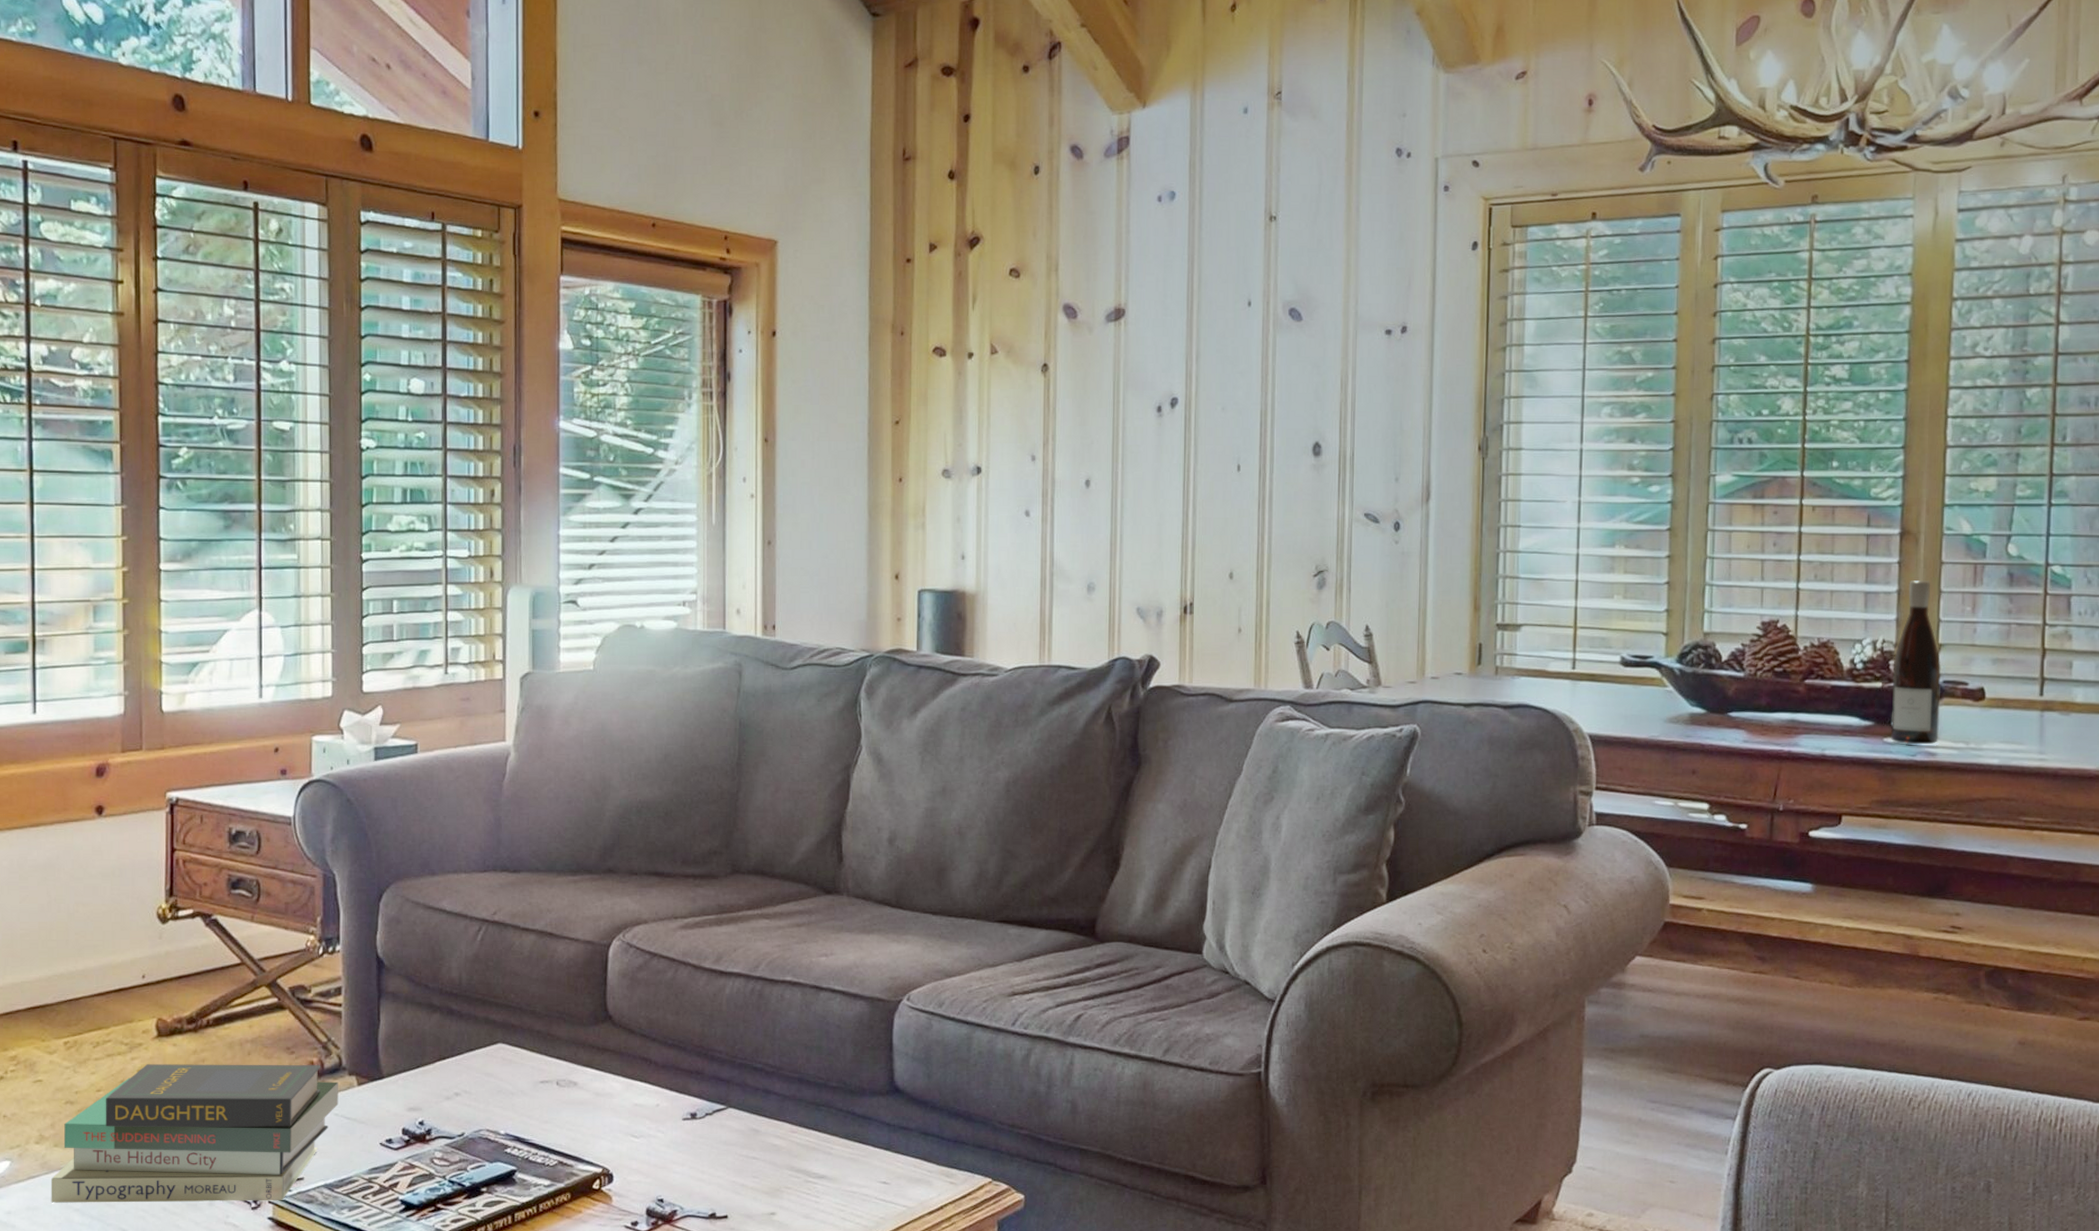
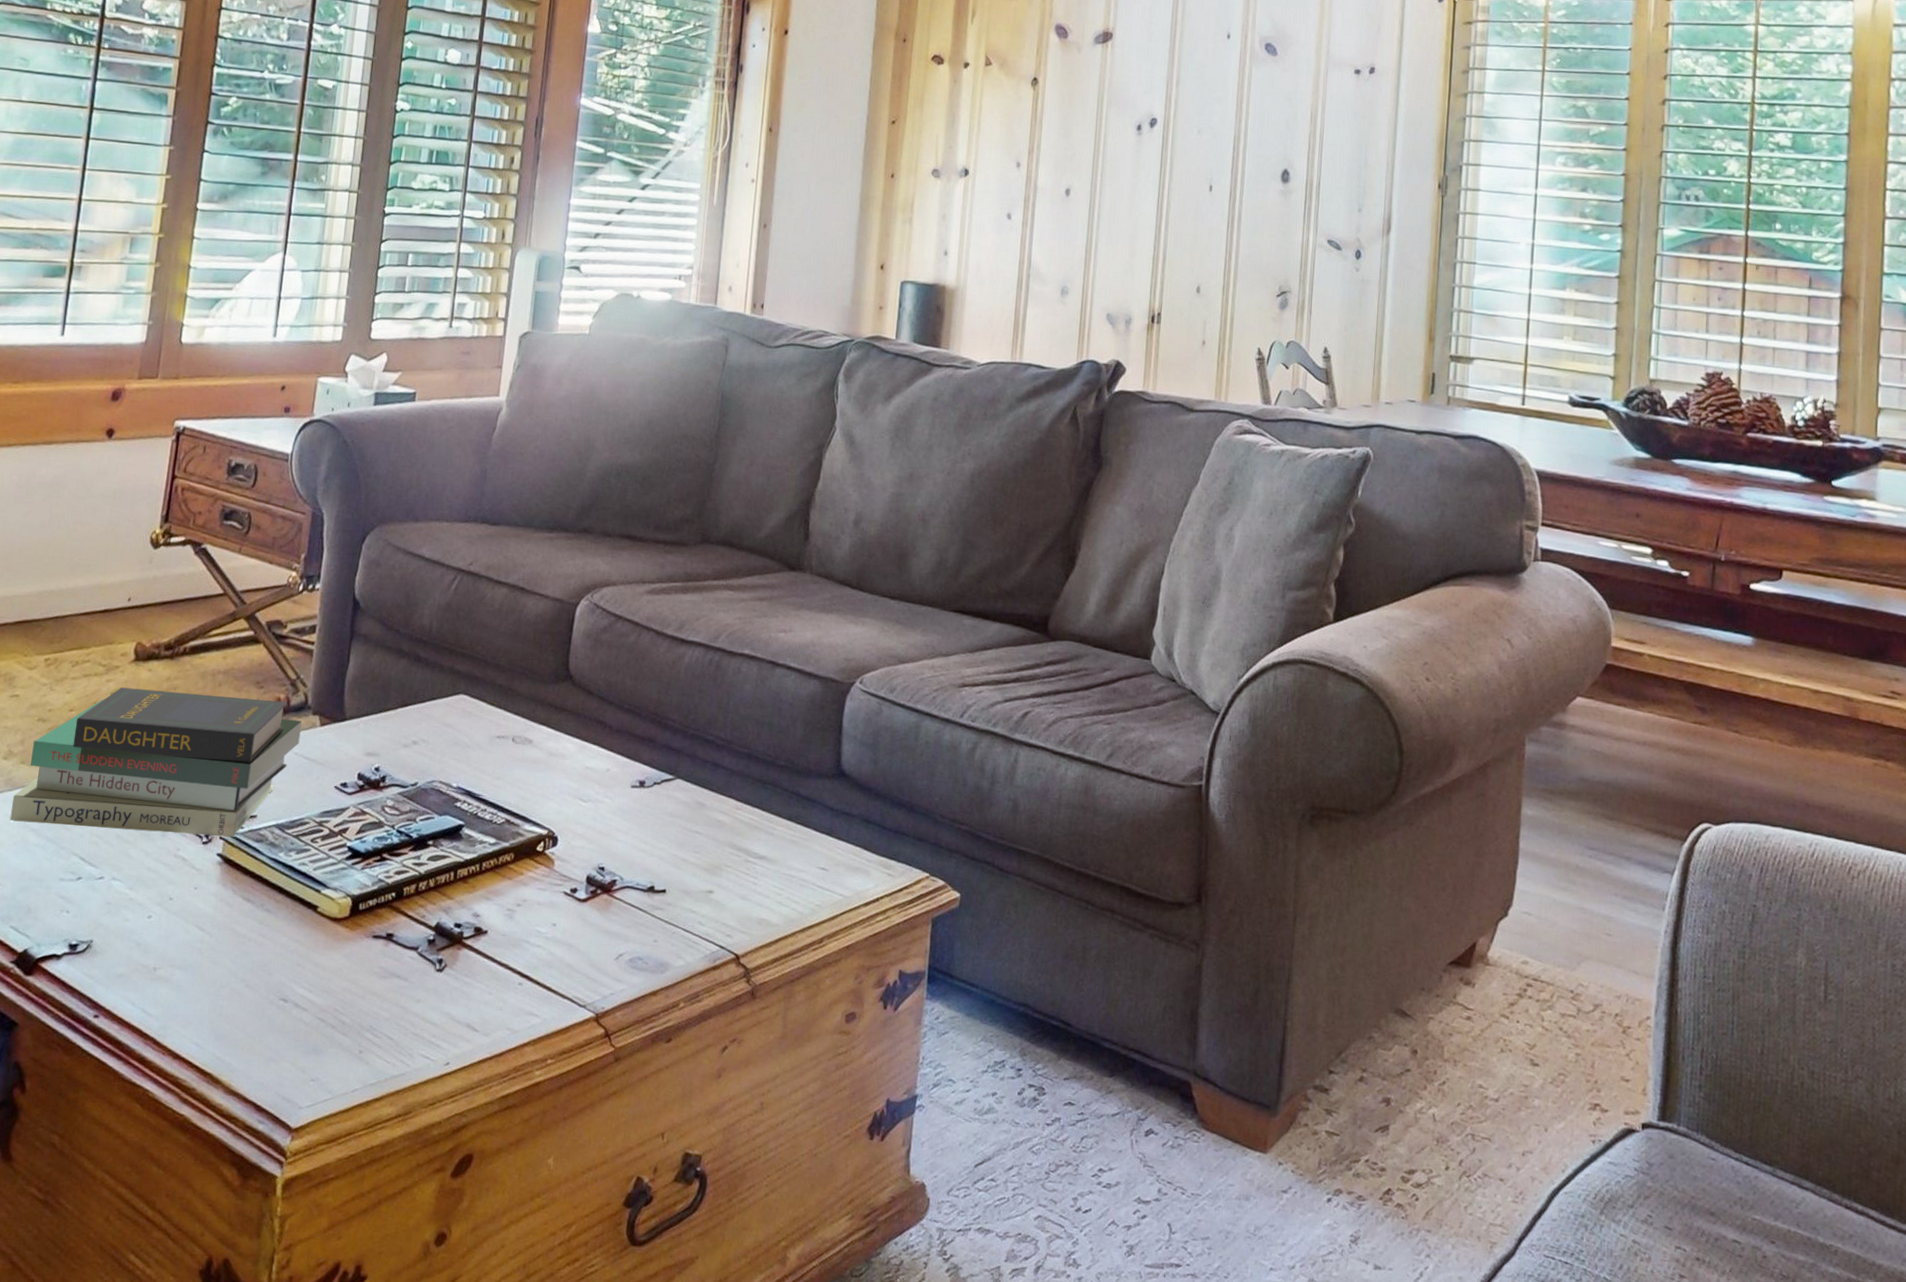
bottle: present [1891,580,1941,745] -> none [1831,344,1880,507]

